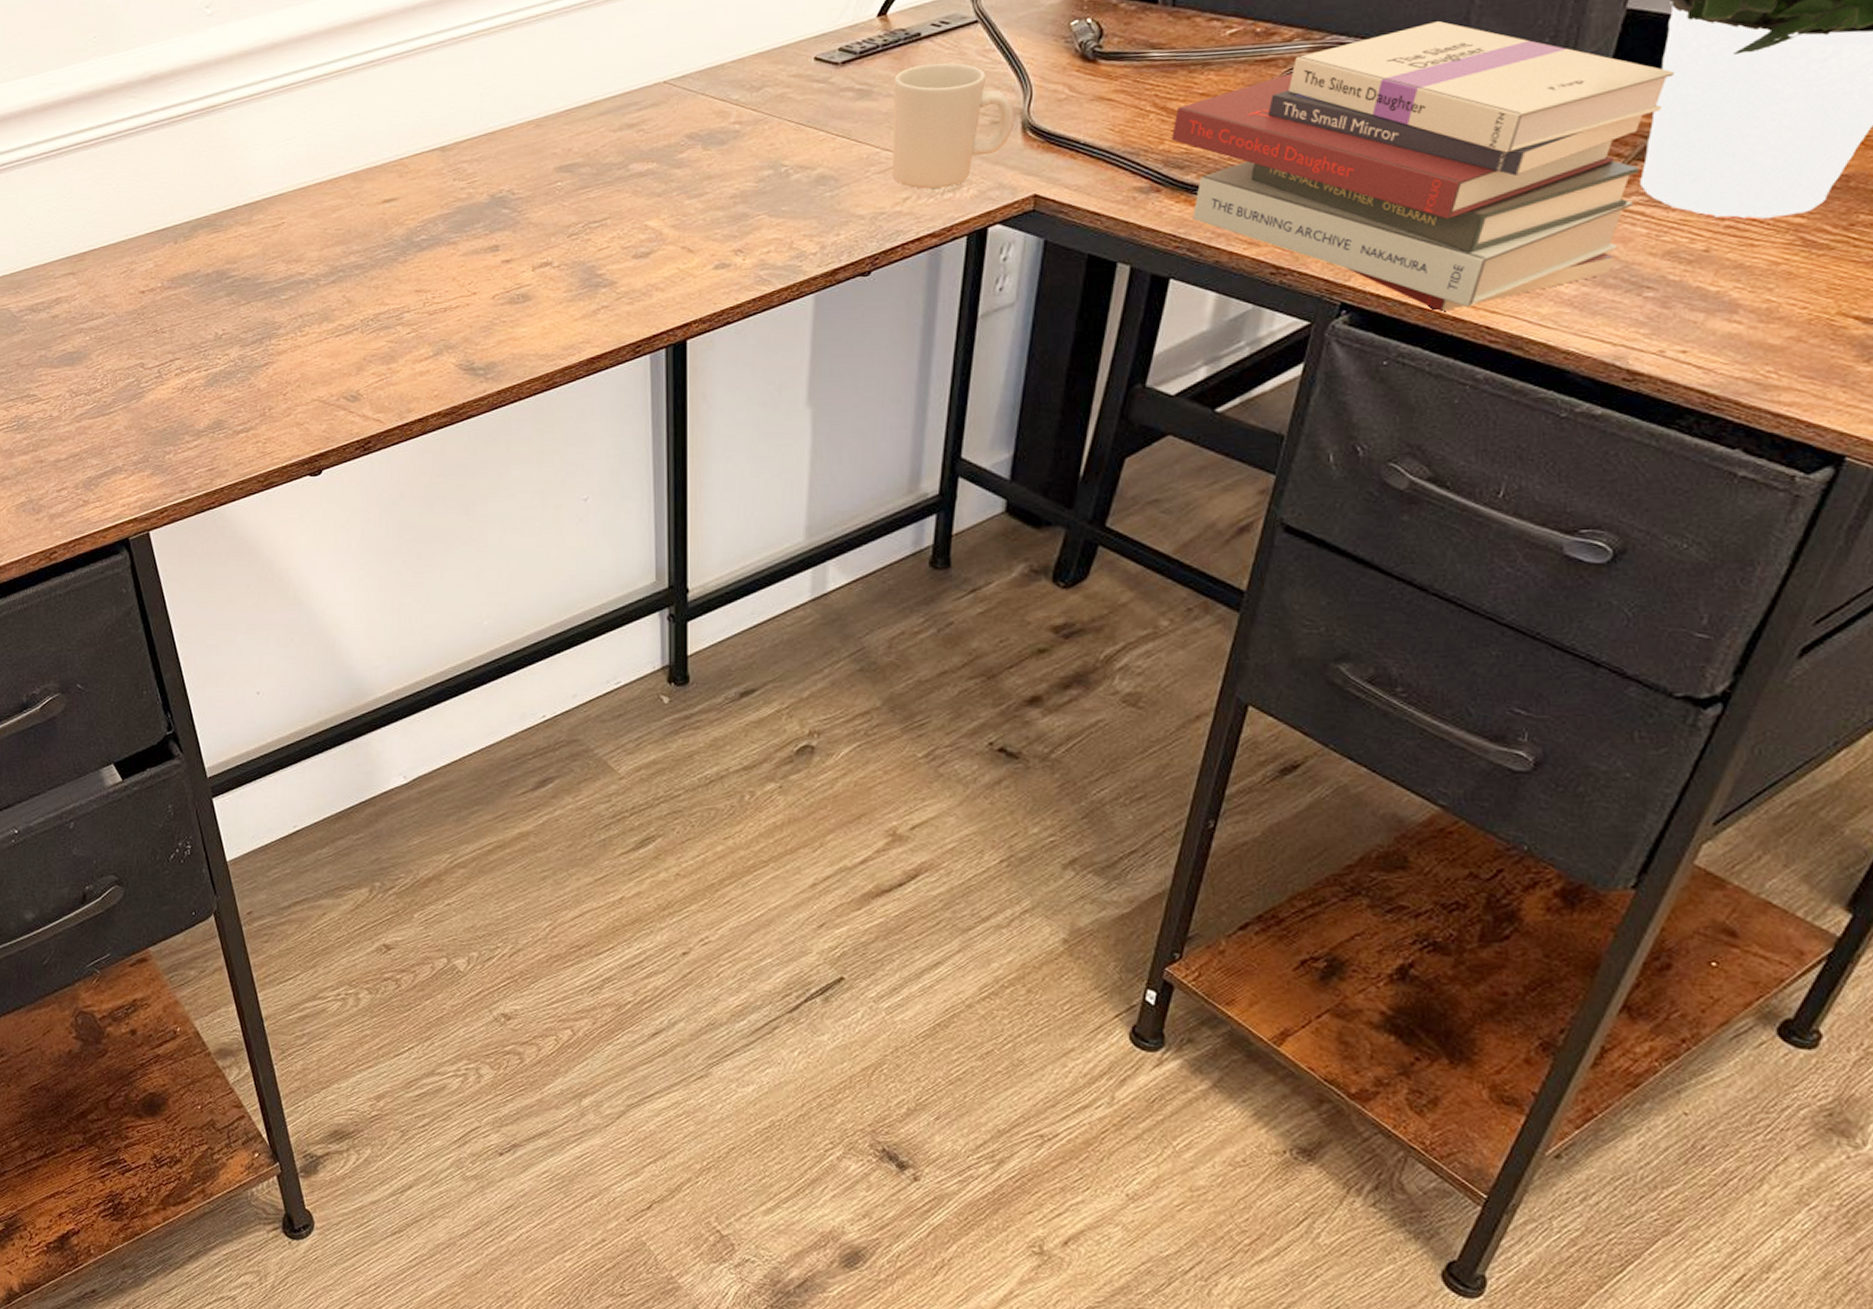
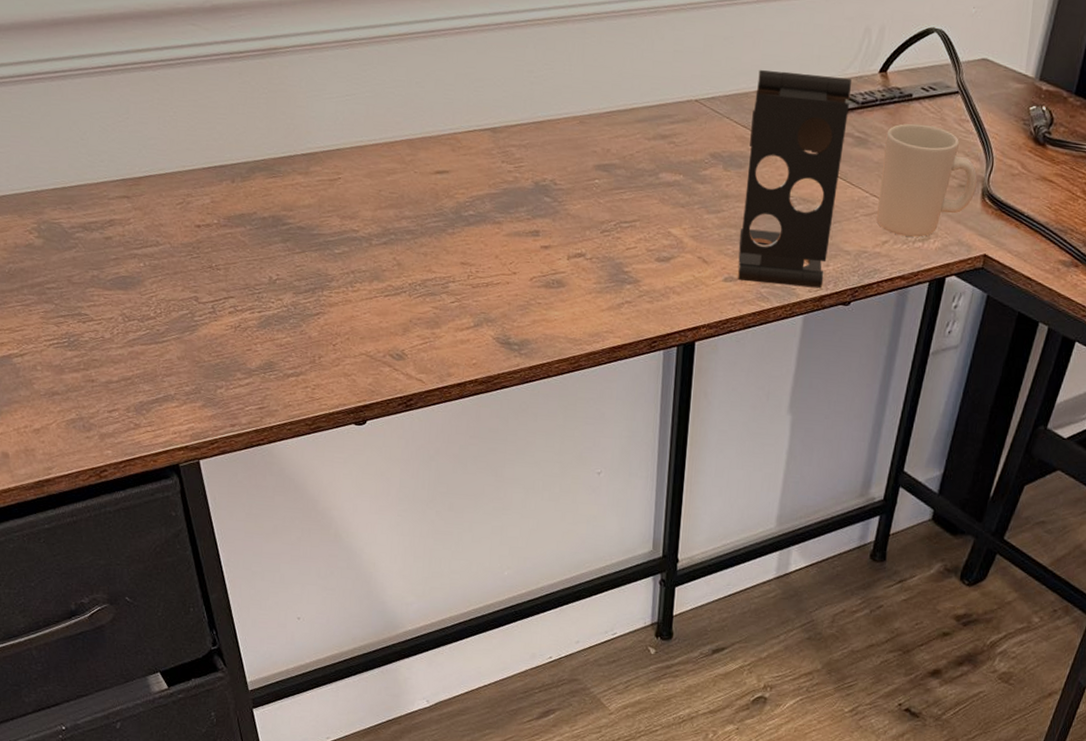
phone stand: none [728,29,846,266] -> present [737,69,853,289]

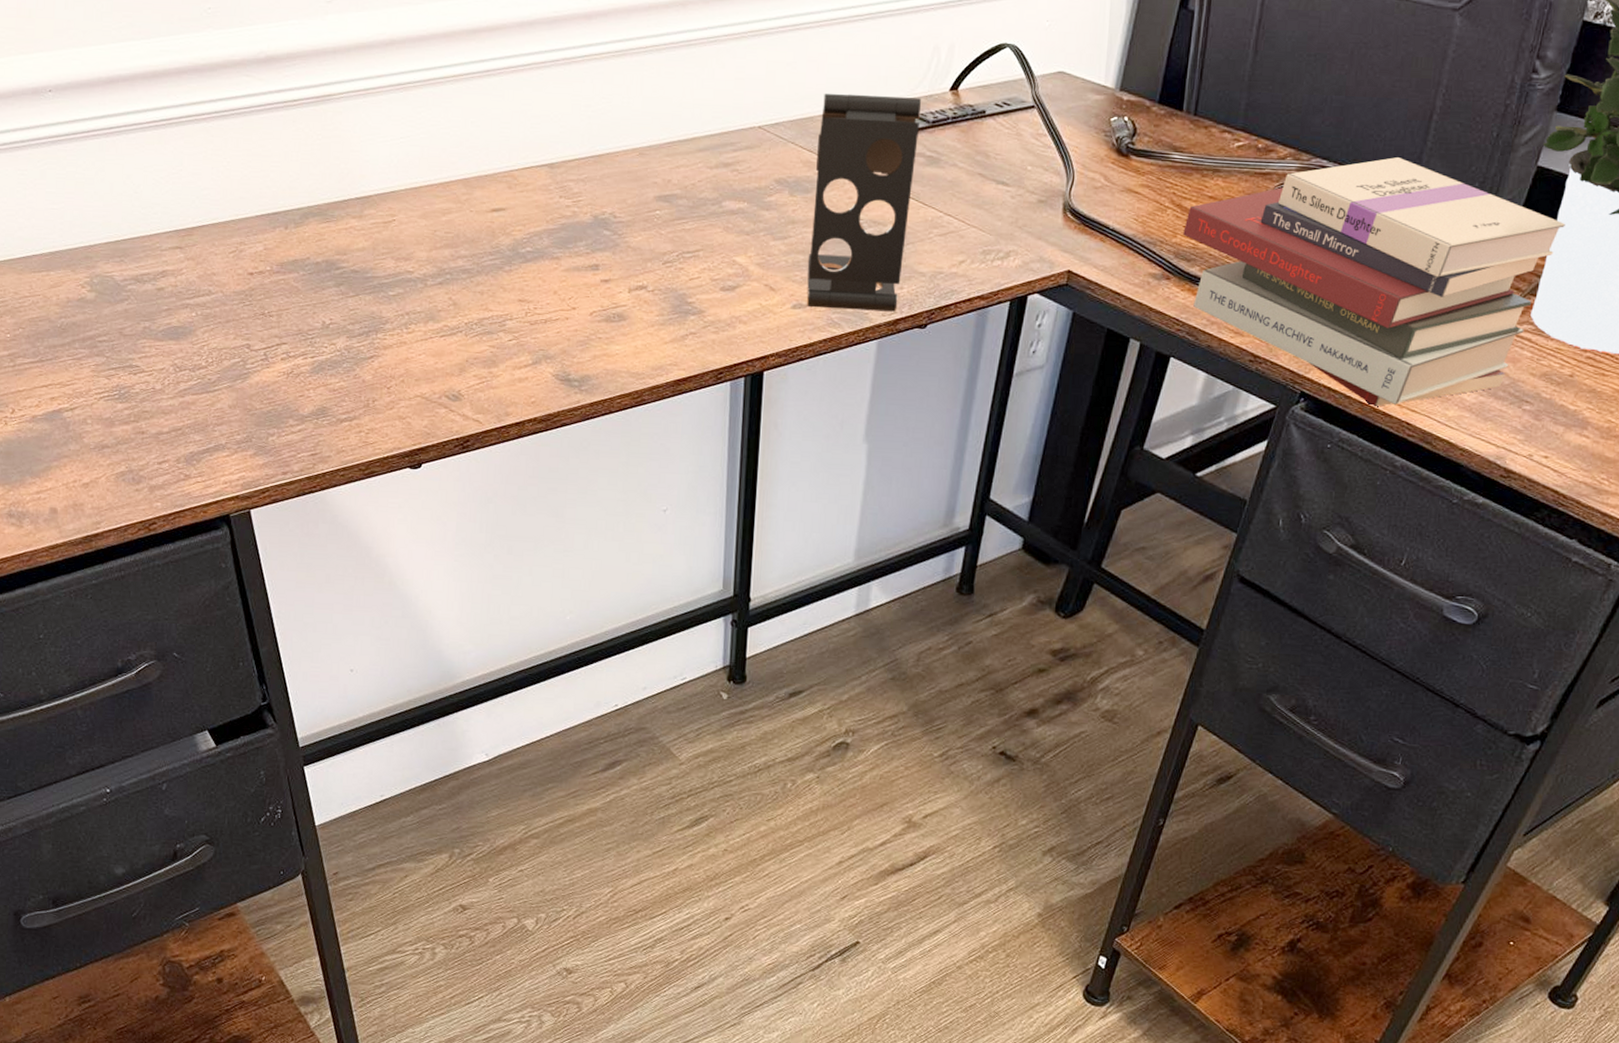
mug: present [876,123,977,237] -> none [952,140,1058,256]

